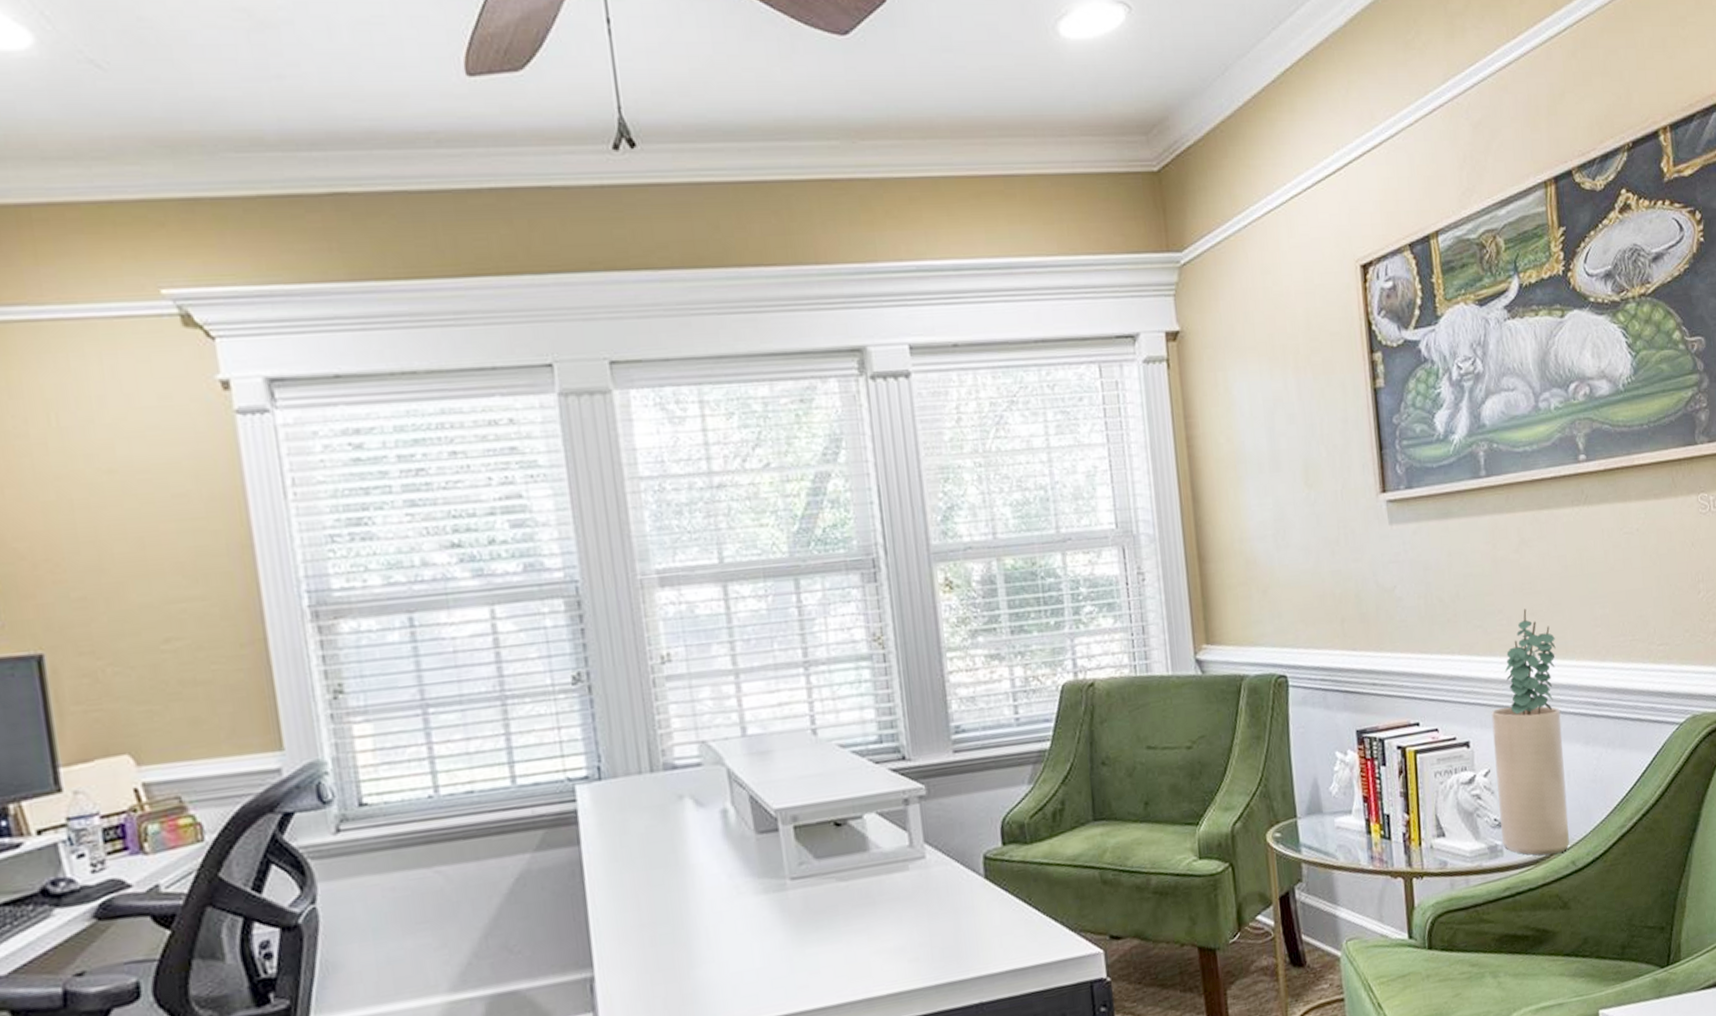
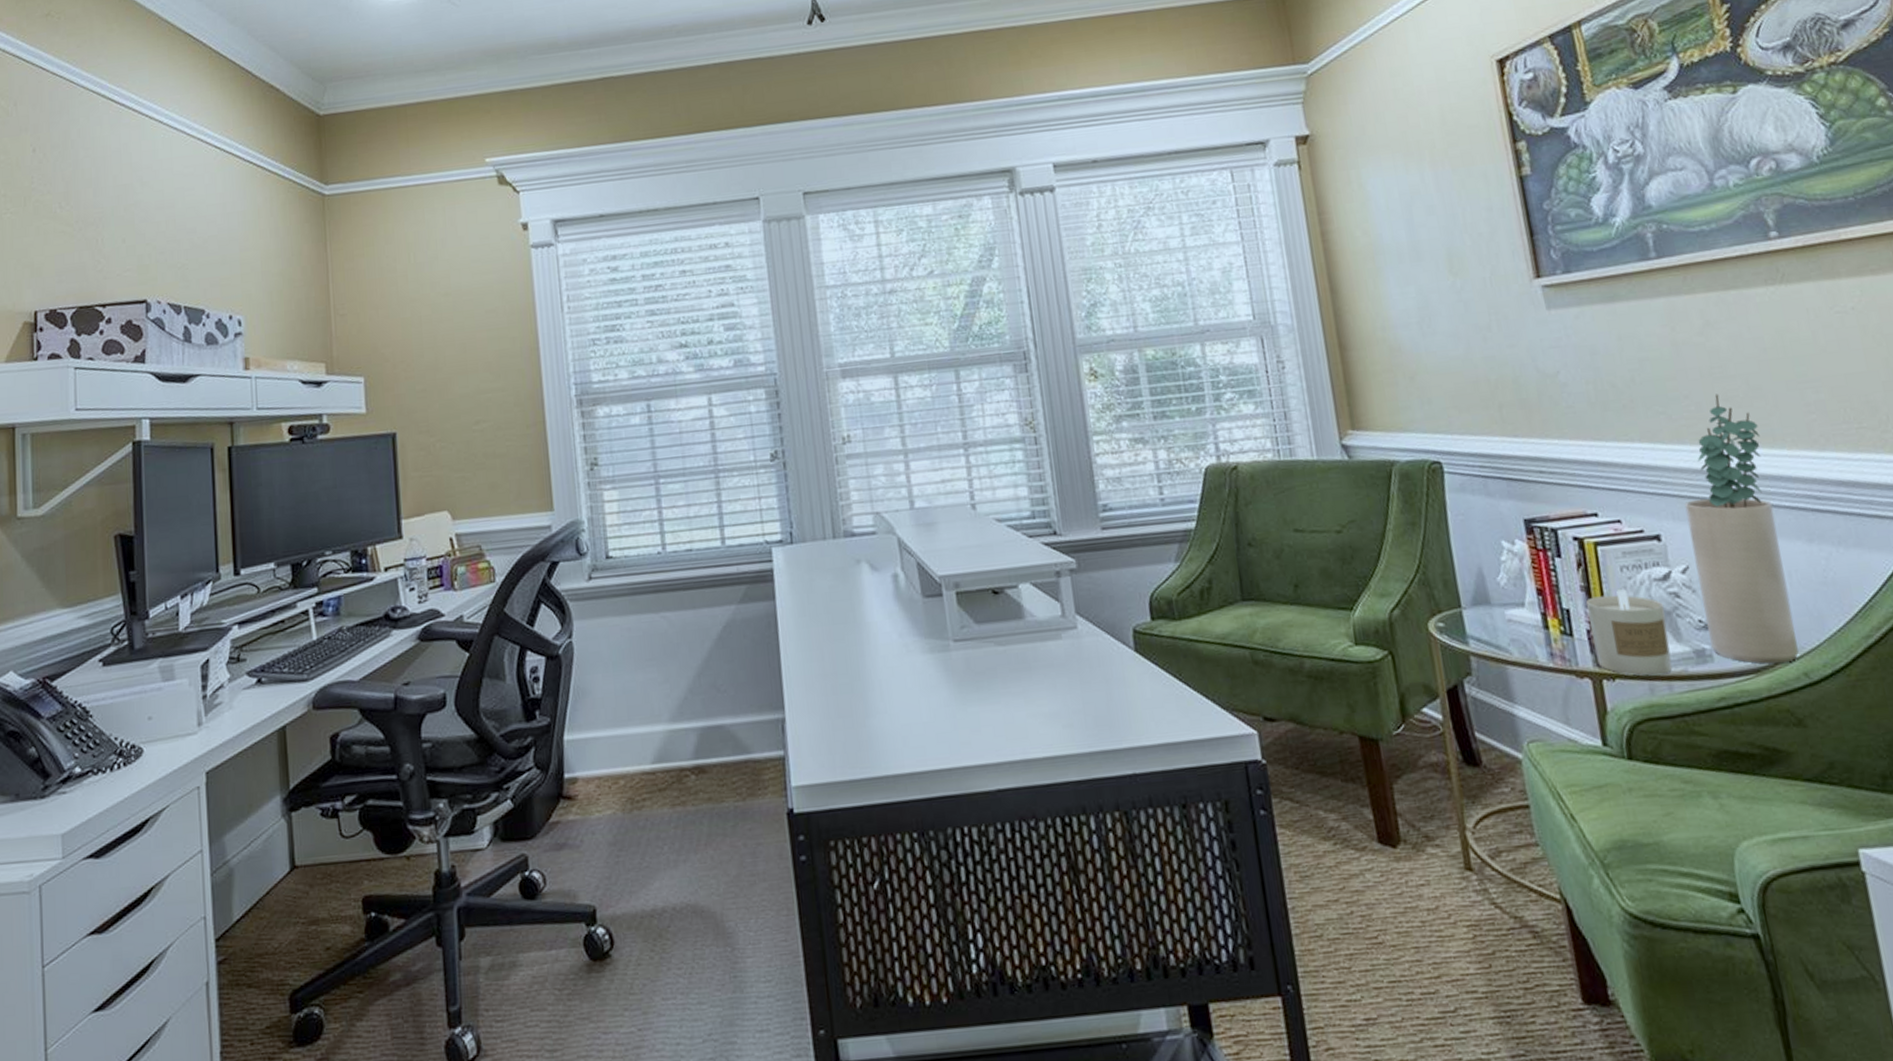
candle: none [1403,793,1471,873] -> present [1585,589,1673,676]

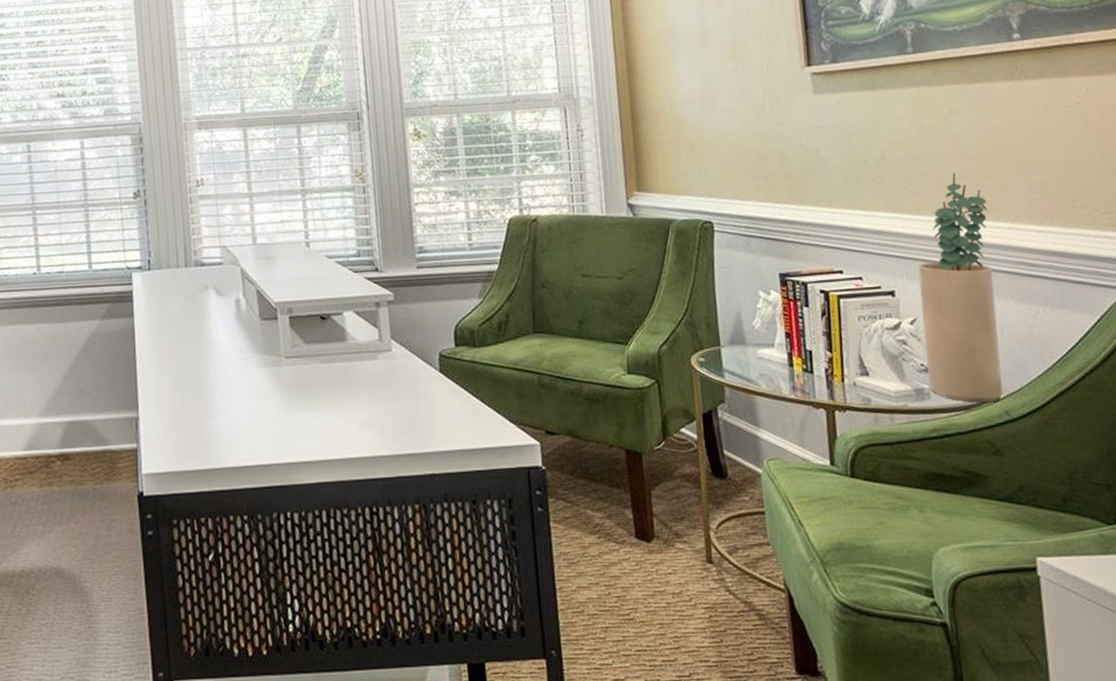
candle: present [1585,589,1673,676] -> none [826,336,895,409]

